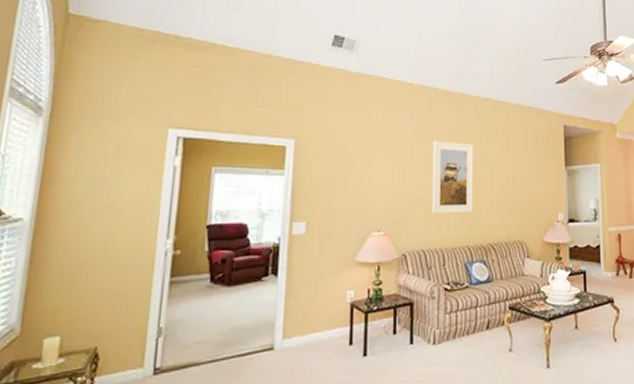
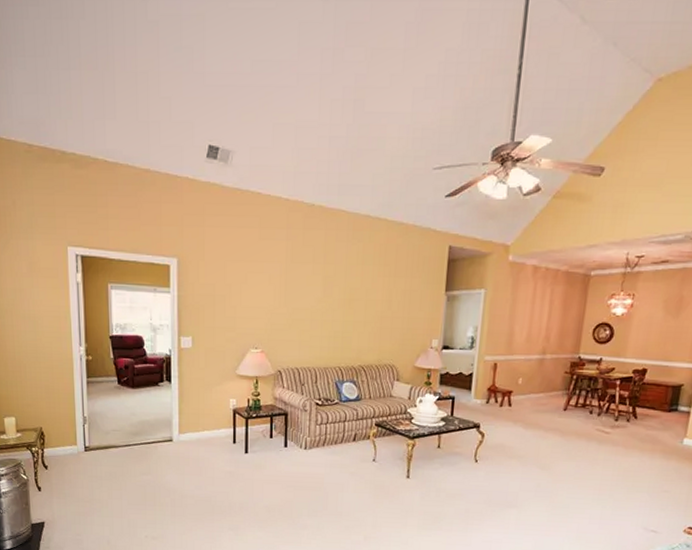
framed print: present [432,141,473,214] -> none [306,261,349,335]

